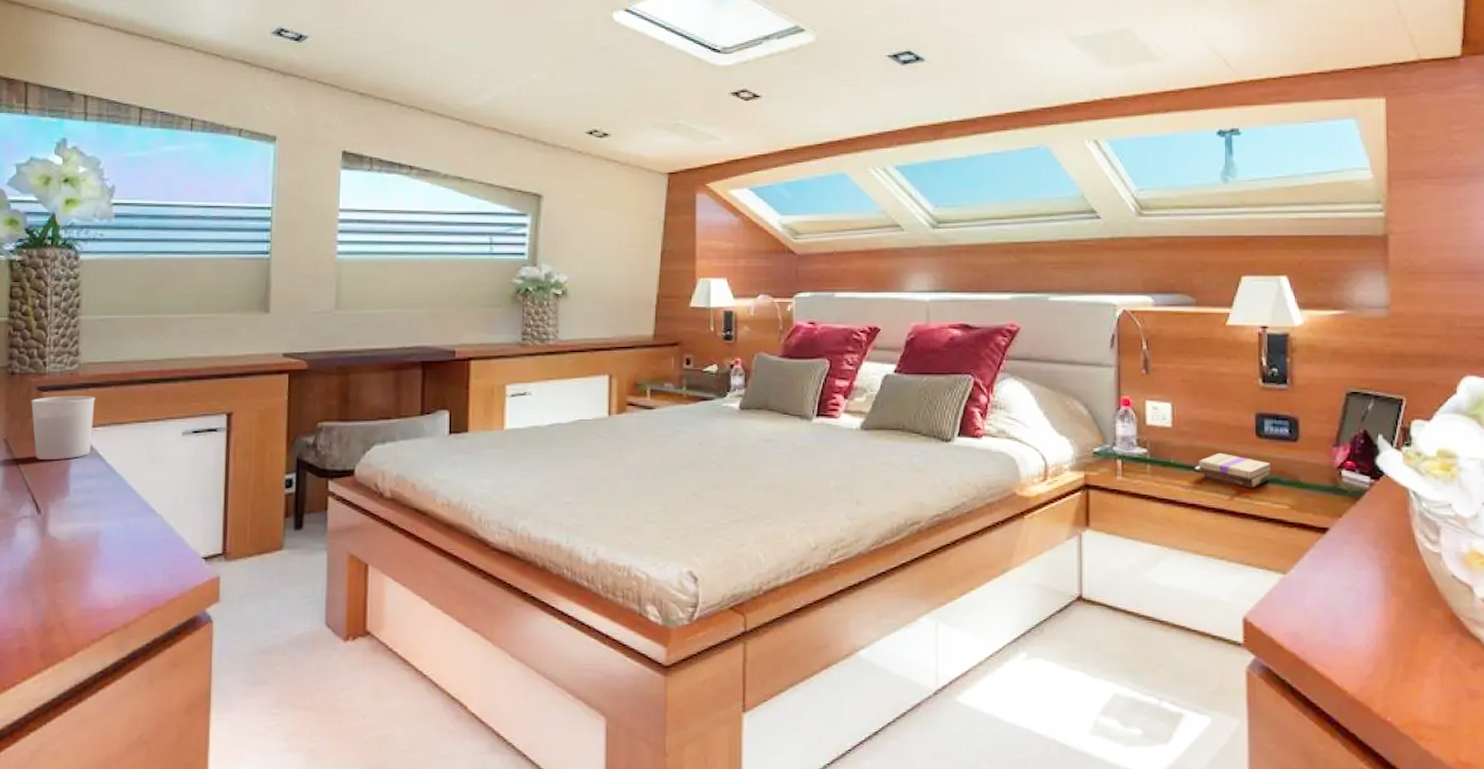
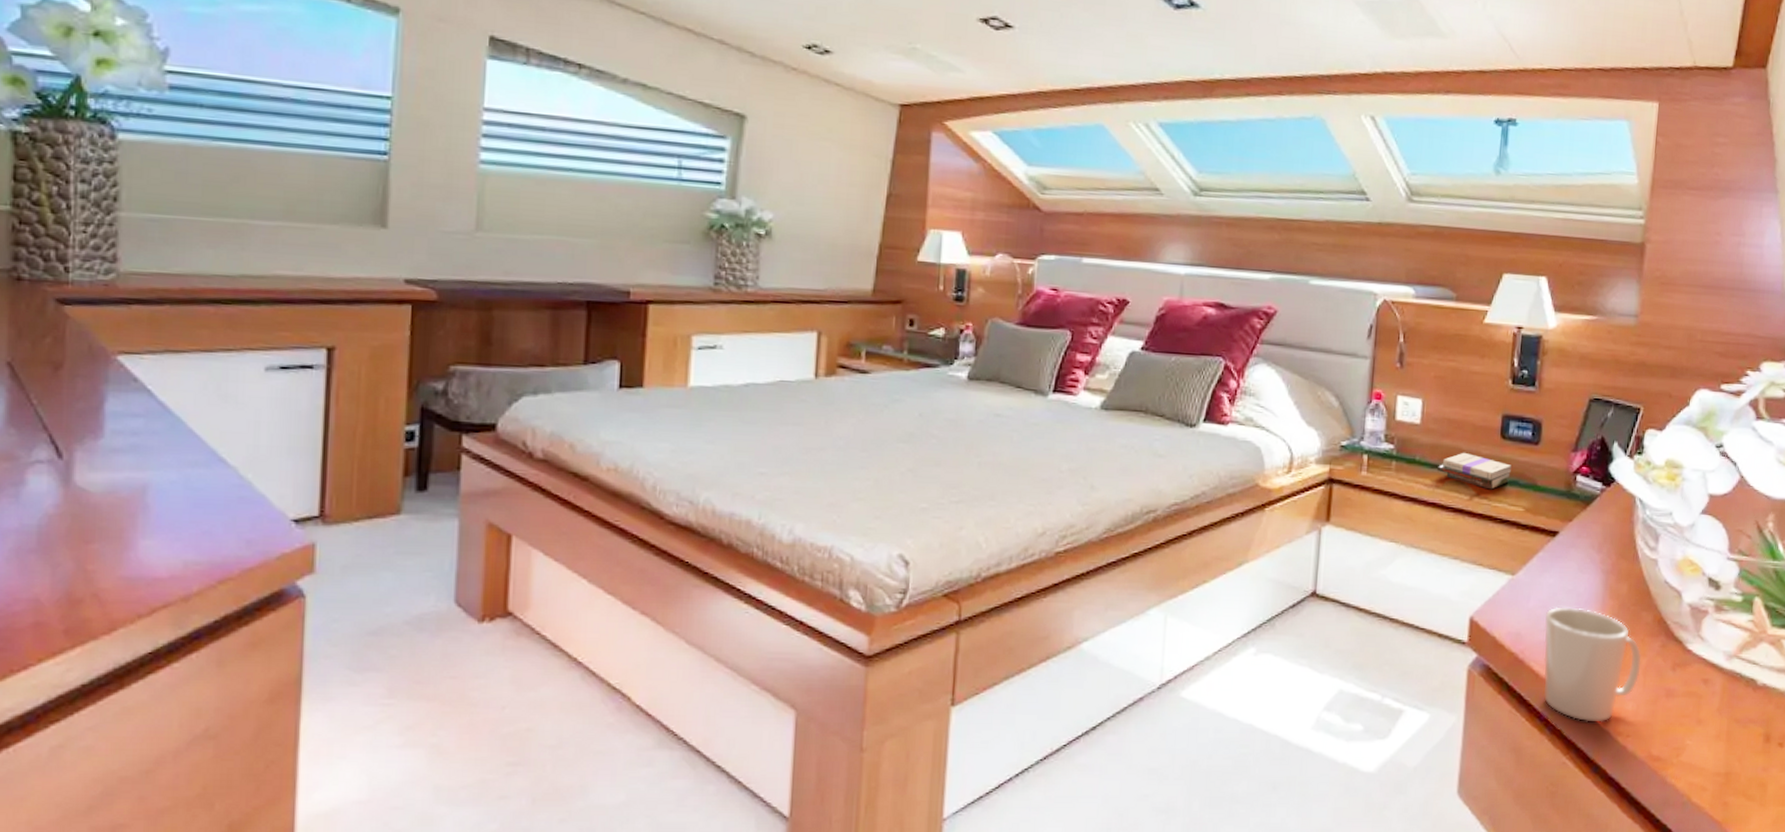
candle holder: present [31,395,95,460] -> none [46,312,142,393]
mug: none [1324,605,1436,726] -> present [1543,607,1642,722]

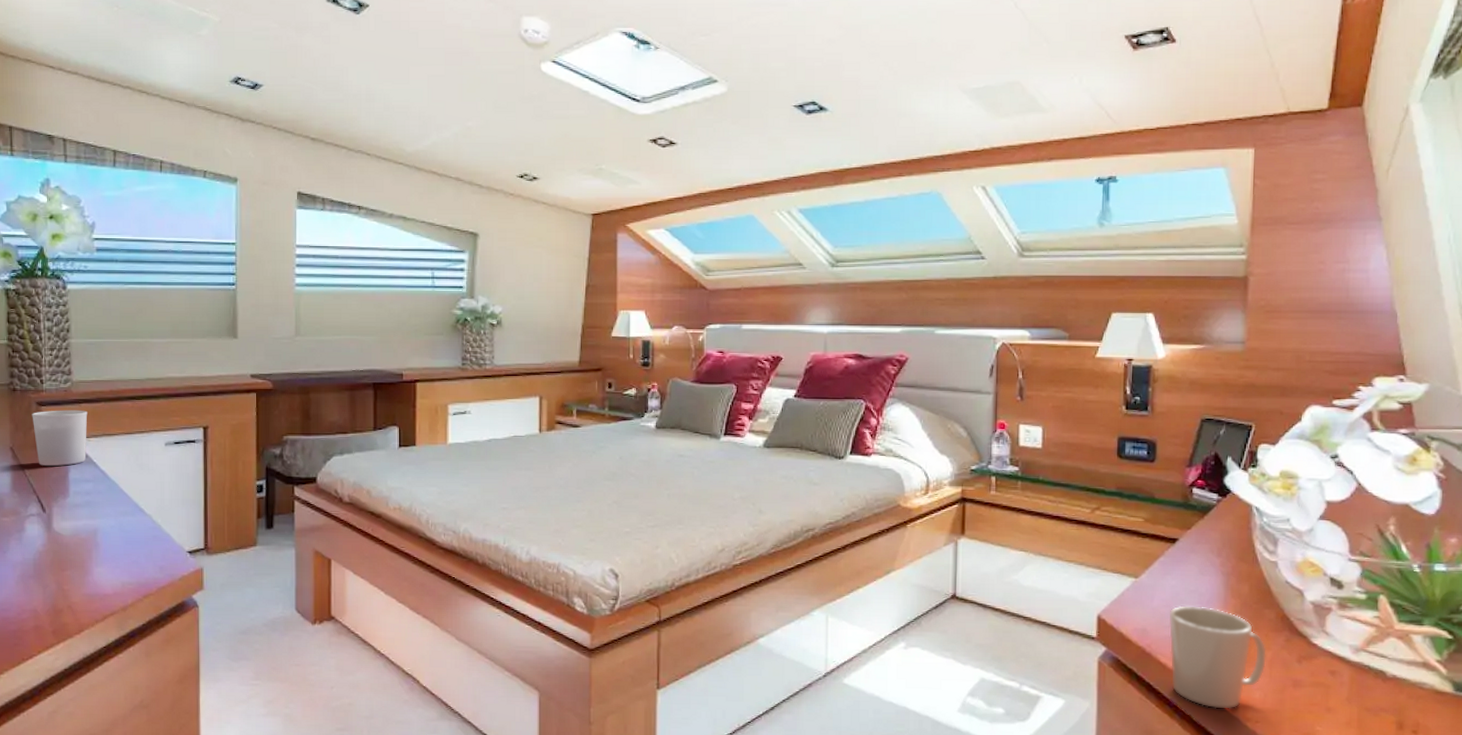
candle holder: none [46,312,142,393] -> present [32,410,88,466]
books: present [1438,452,1511,490] -> none [1060,471,1129,503]

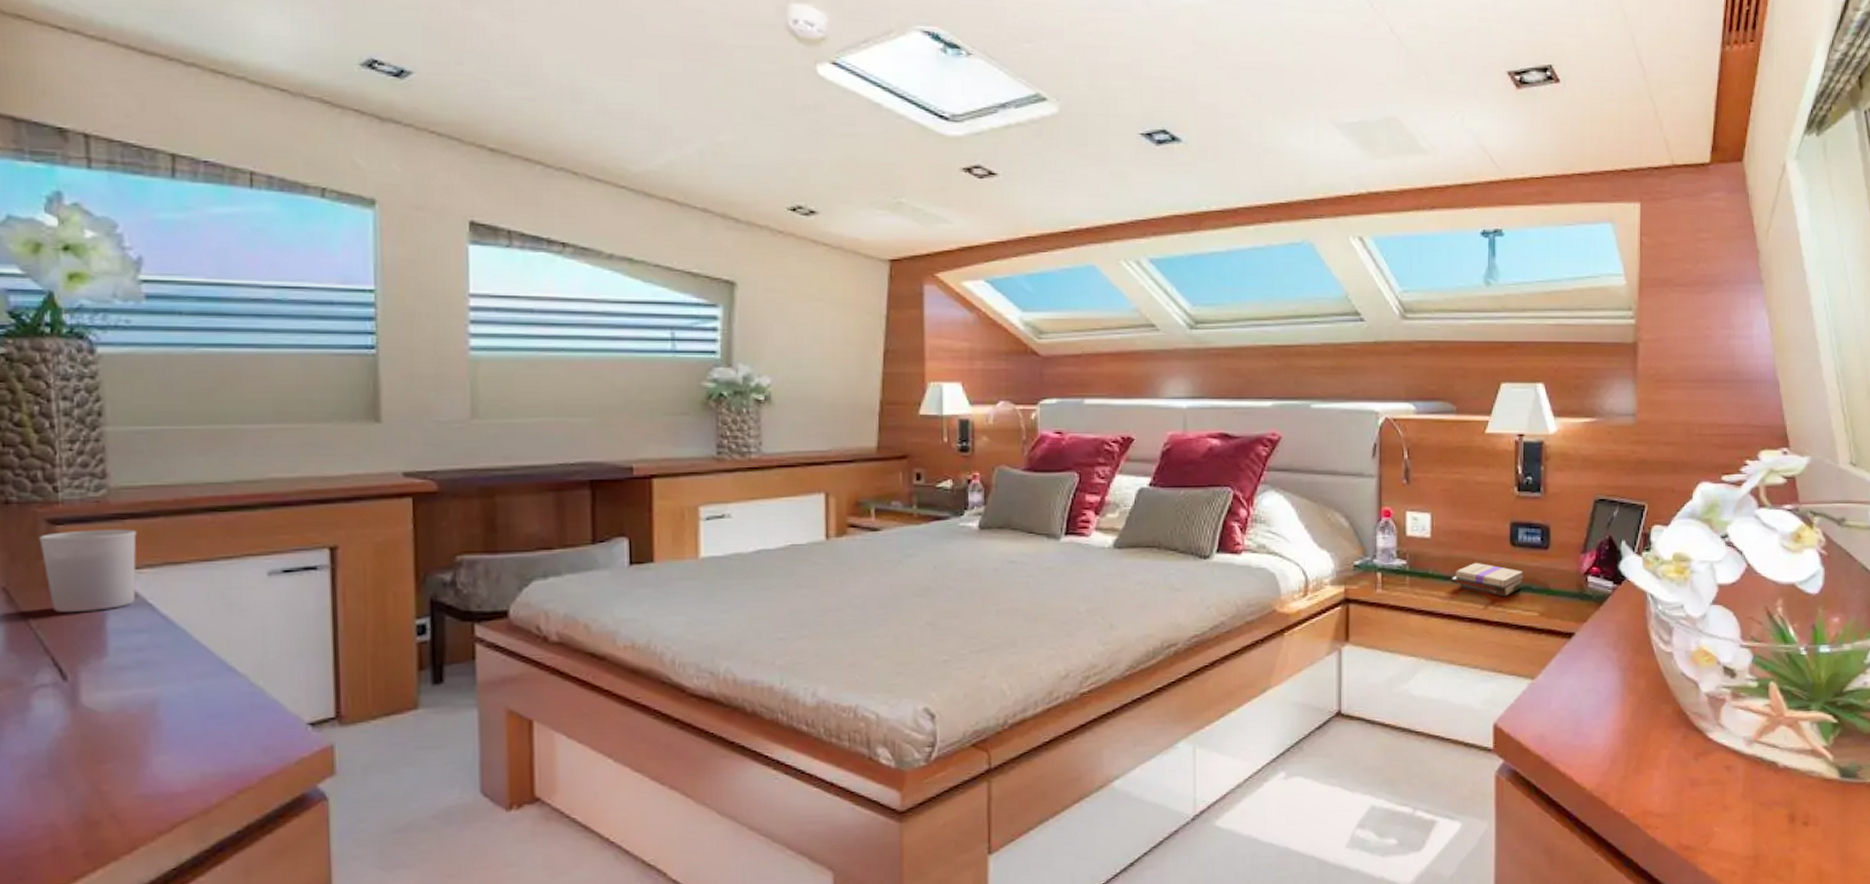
books: none [1060,471,1129,503] -> present [1451,562,1523,597]
mug: present [1169,605,1266,709] -> none [1568,706,1664,818]

